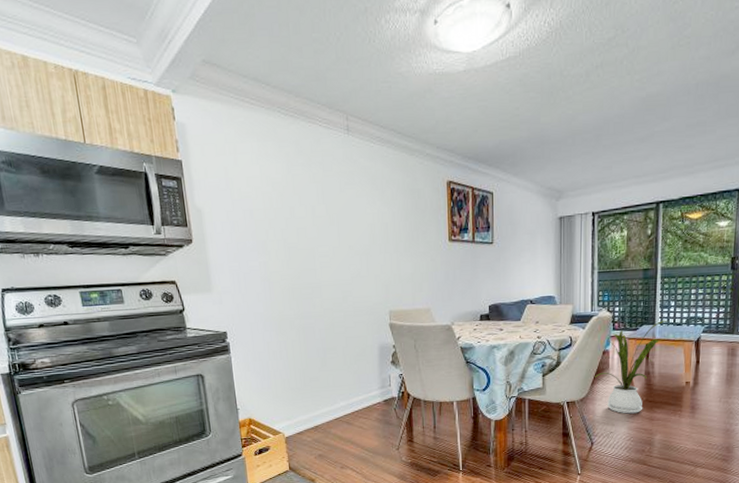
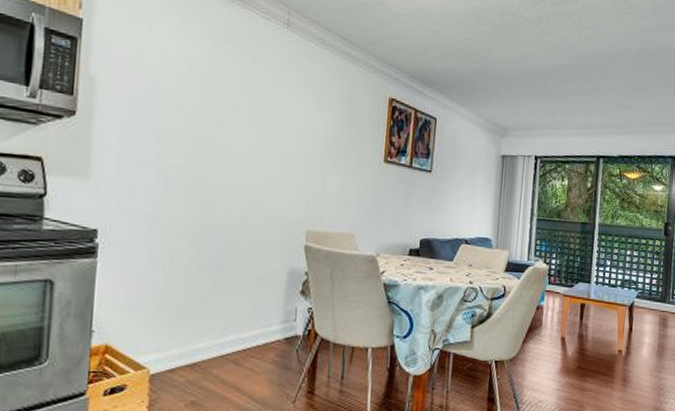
house plant: present [595,320,670,414] -> none [527,280,605,381]

